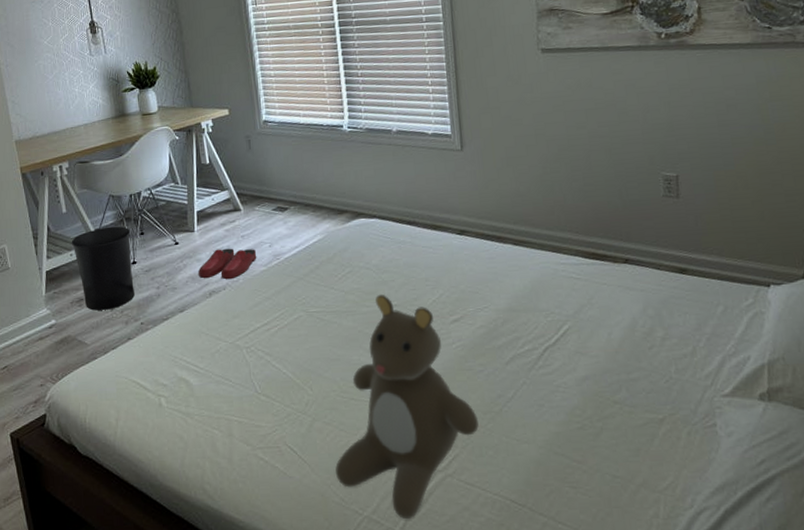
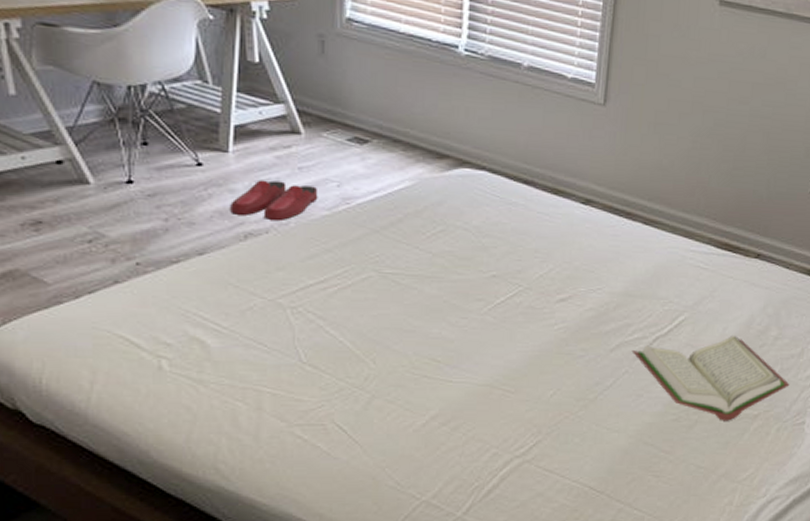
waste bin: present [71,226,135,311] -> none [23,126,128,241]
teddy bear: present [335,294,479,520] -> none [394,261,569,505]
book: none [525,339,690,427] -> present [631,335,790,421]

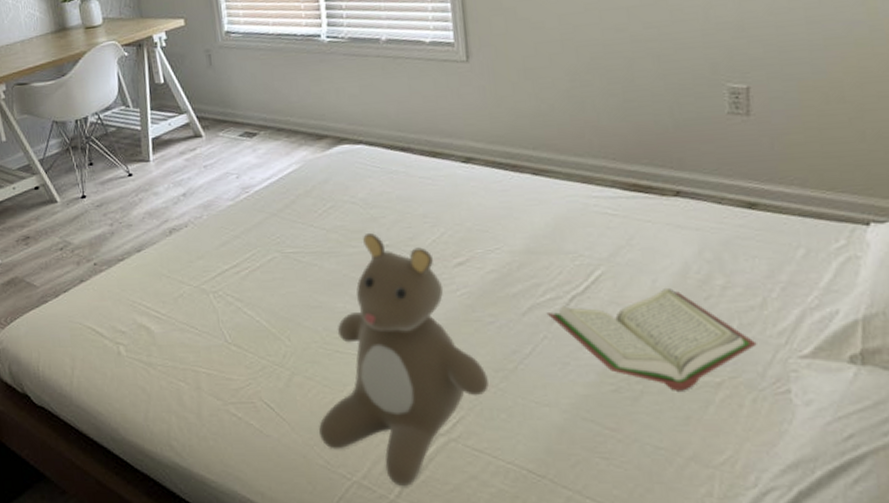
slippers: present [230,180,318,220] -> none [156,180,223,215]
teddy bear: none [394,261,569,505] -> present [319,232,489,487]

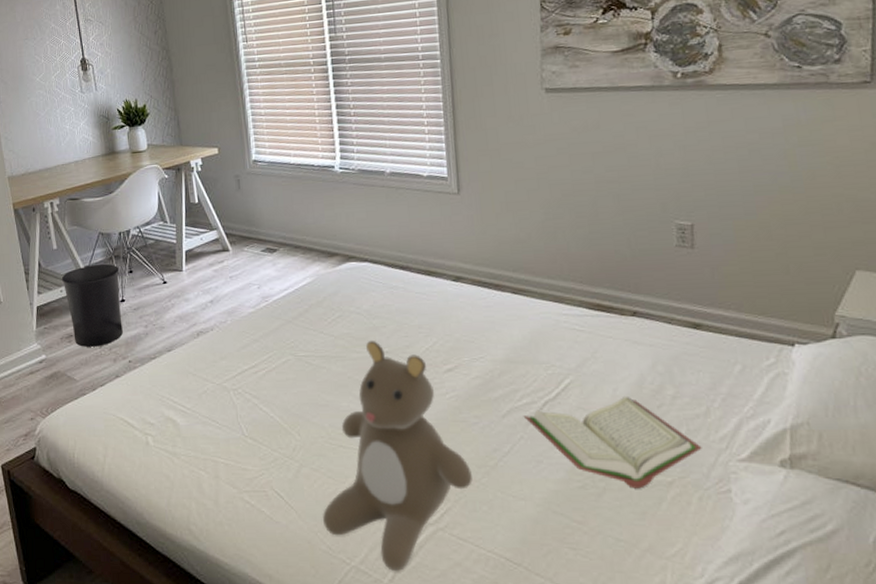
waste bin: none [13,156,86,250] -> present [61,263,123,347]

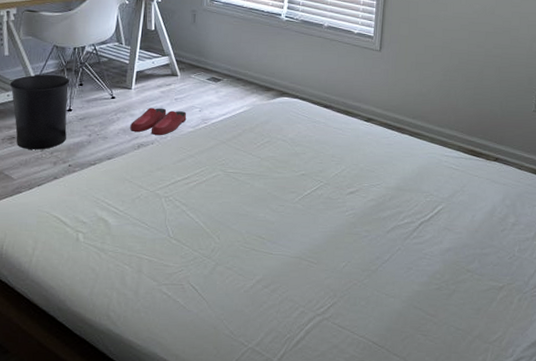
slippers: none [186,288,245,319] -> present [130,107,187,135]
teddy bear: present [323,340,473,572] -> none [229,163,357,353]
book: present [523,395,702,489] -> none [403,221,527,291]

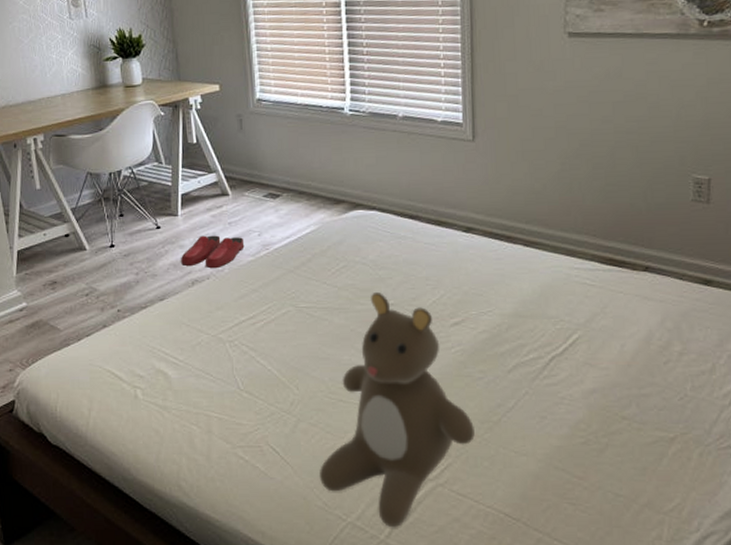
waste bin: present [9,74,70,150] -> none [45,206,112,295]
teddy bear: none [229,163,357,353] -> present [320,291,475,528]

